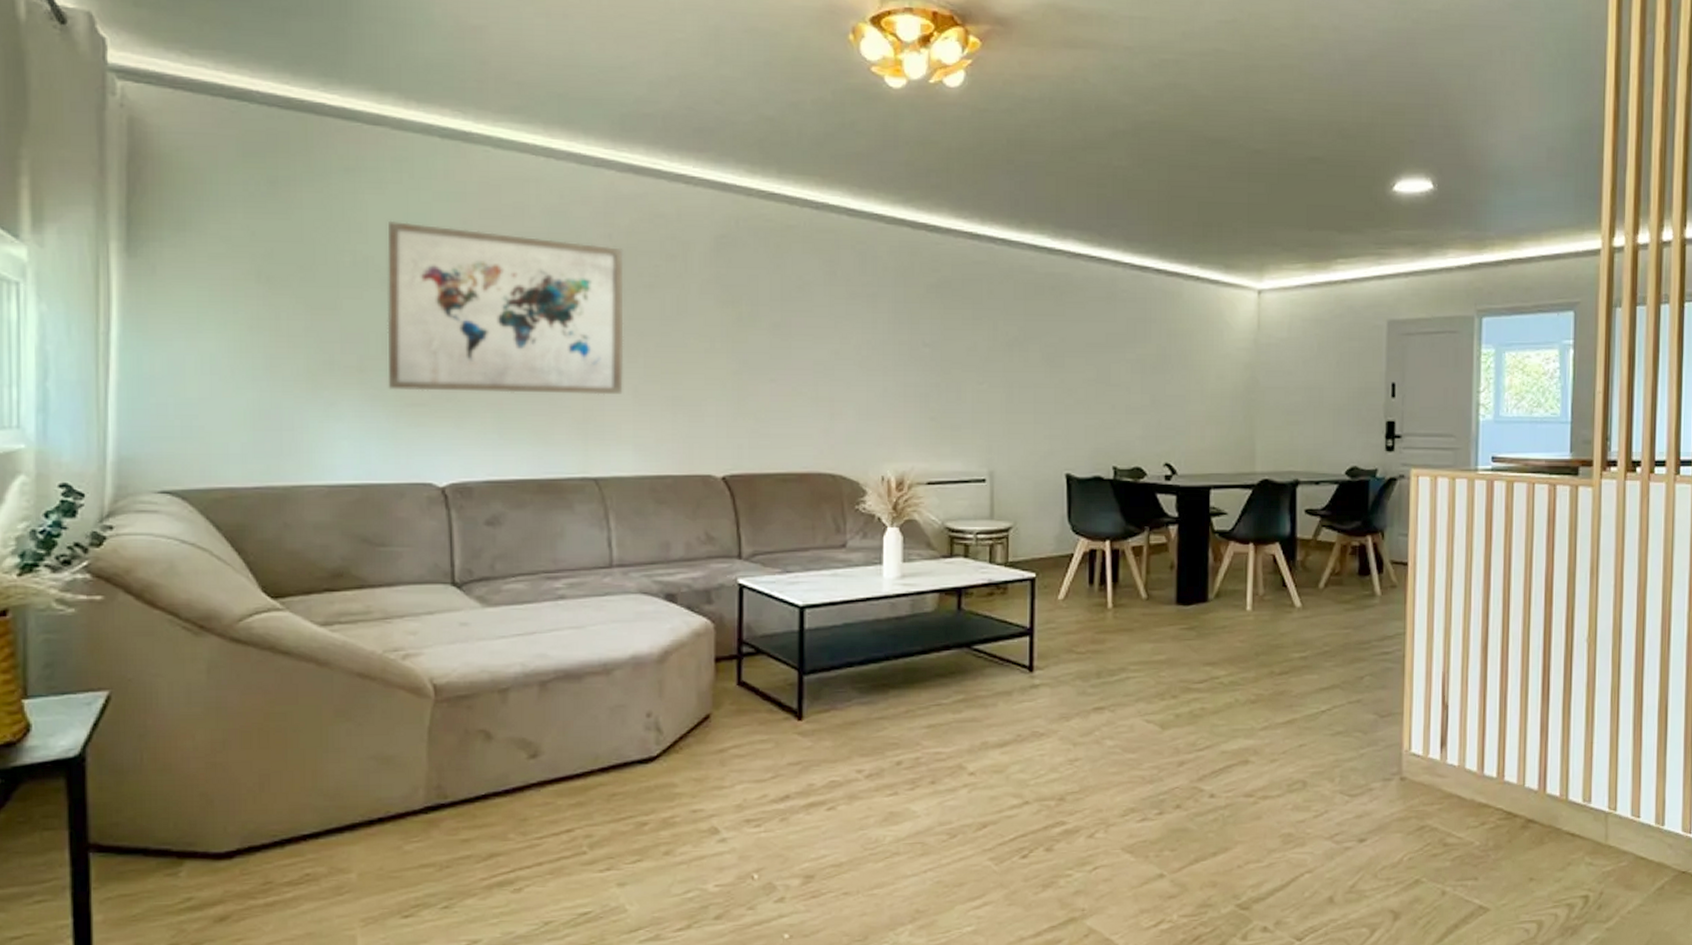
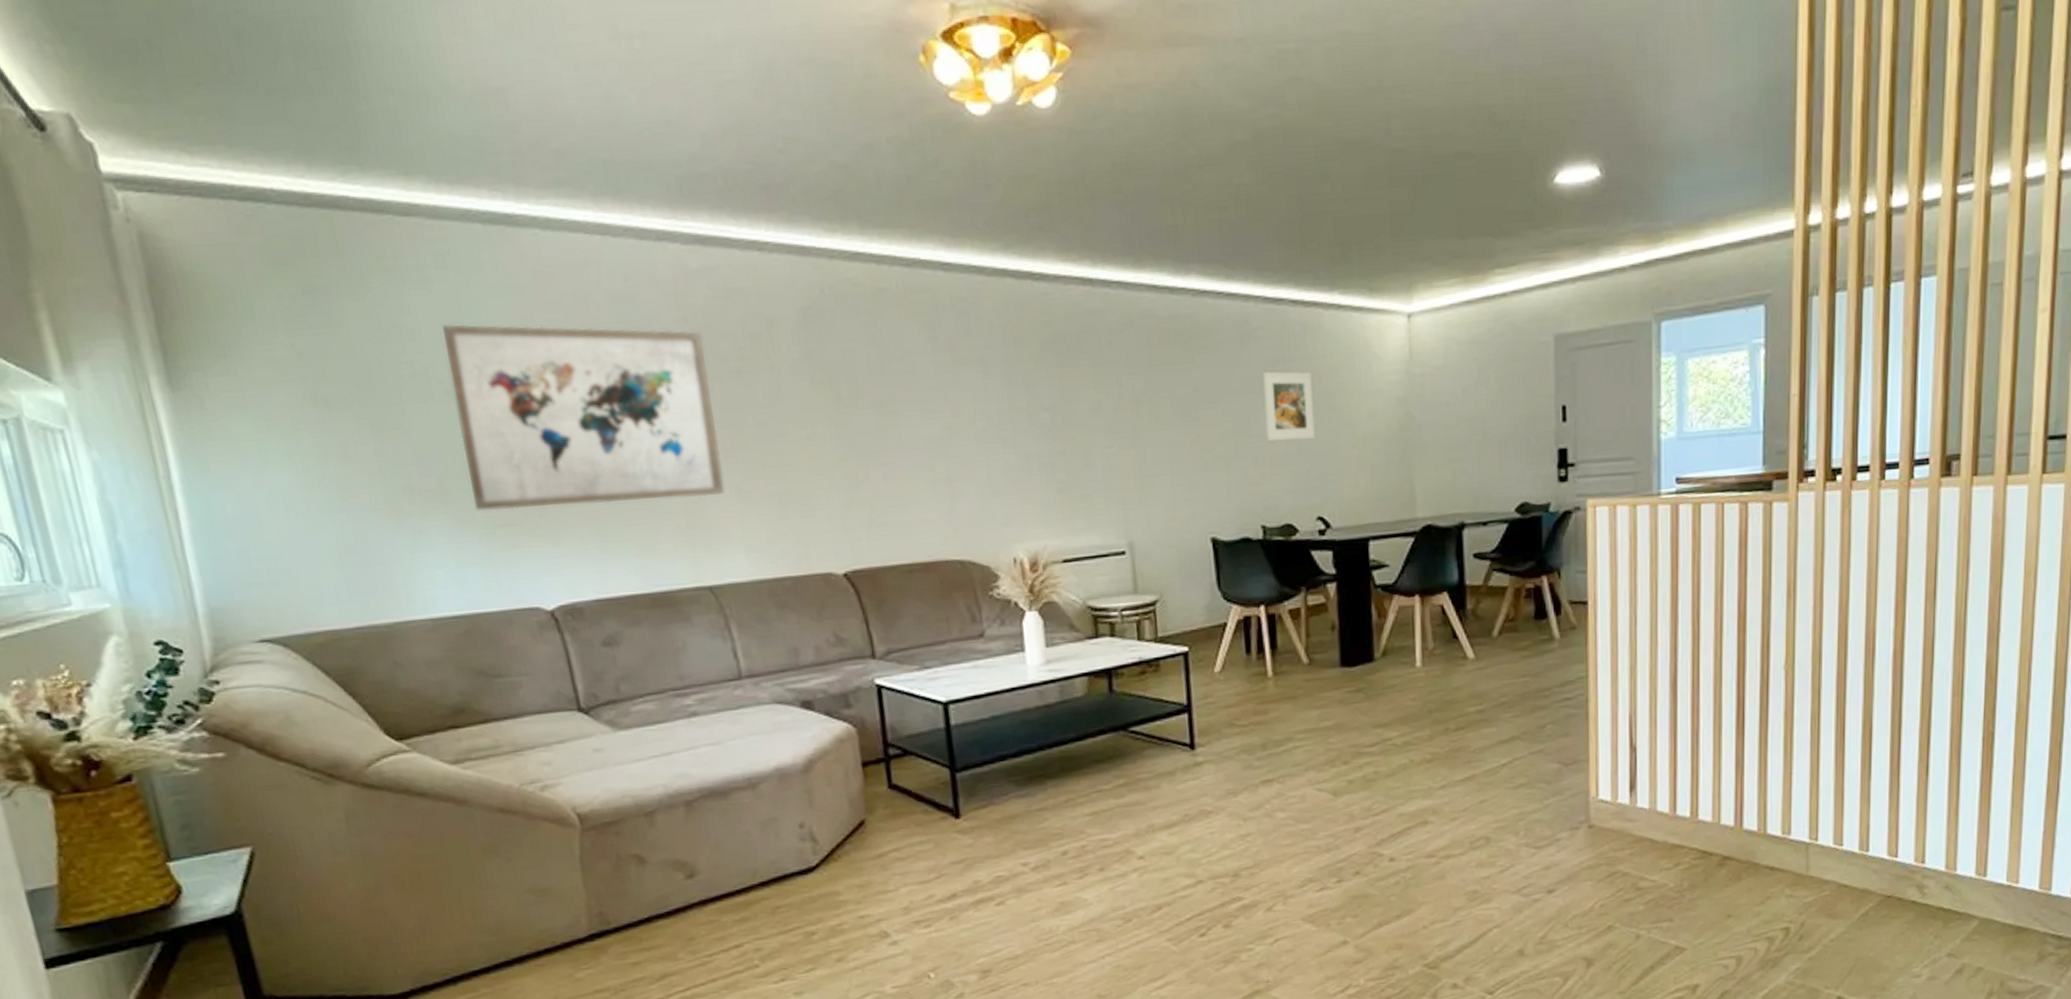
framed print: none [1124,329,1169,392] -> present [1262,371,1316,441]

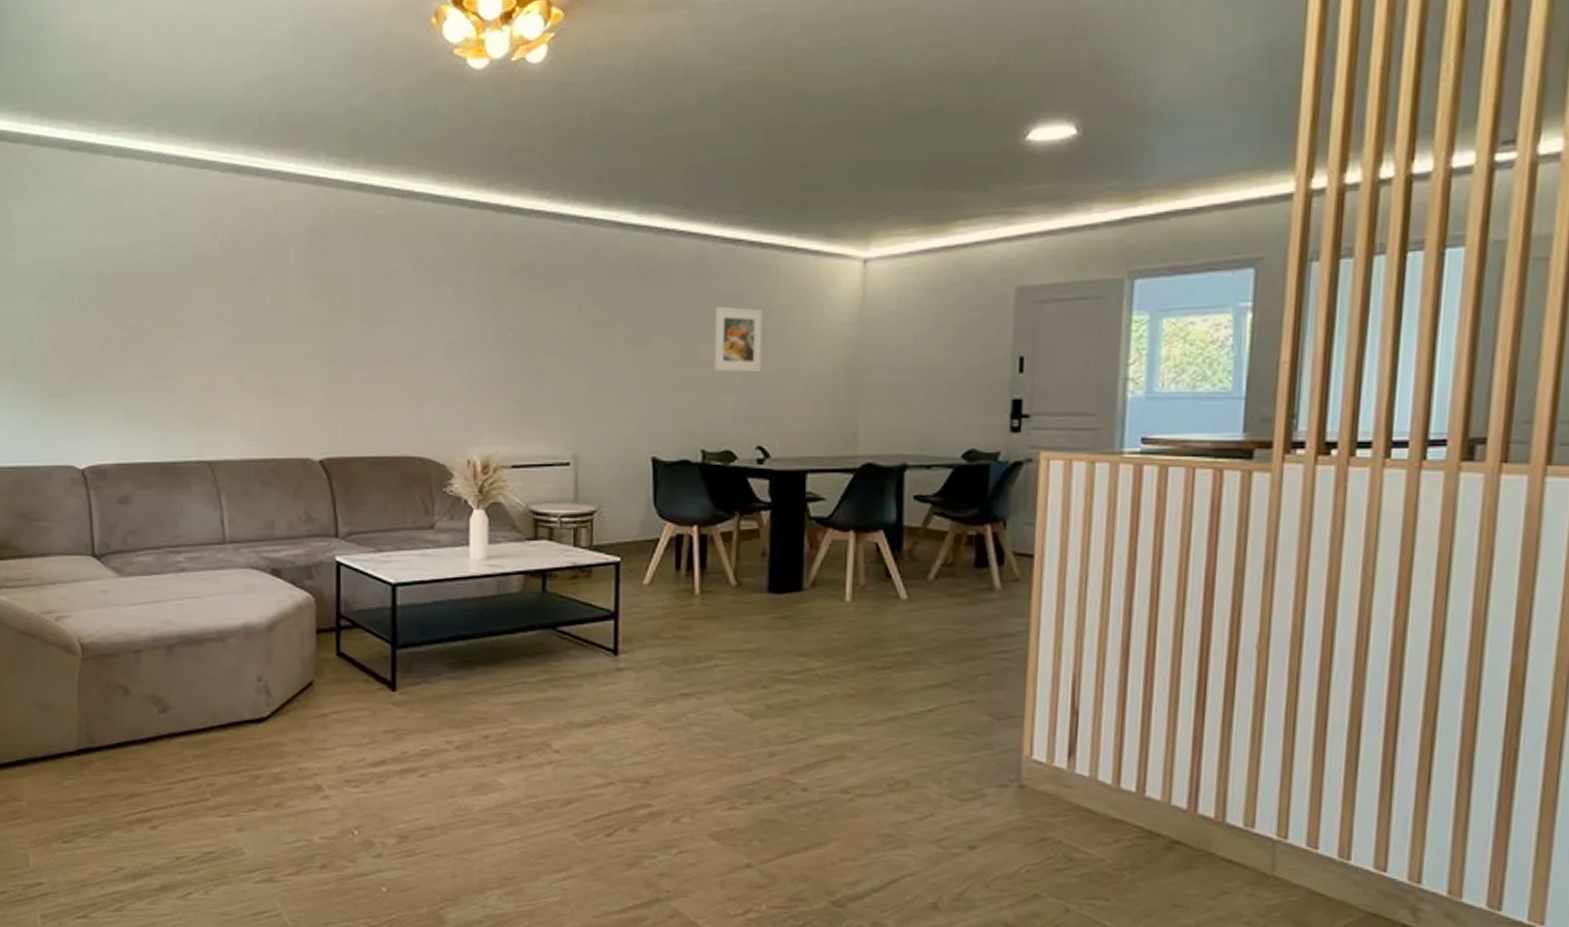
wall art: present [442,323,725,511] -> none [31,229,230,384]

